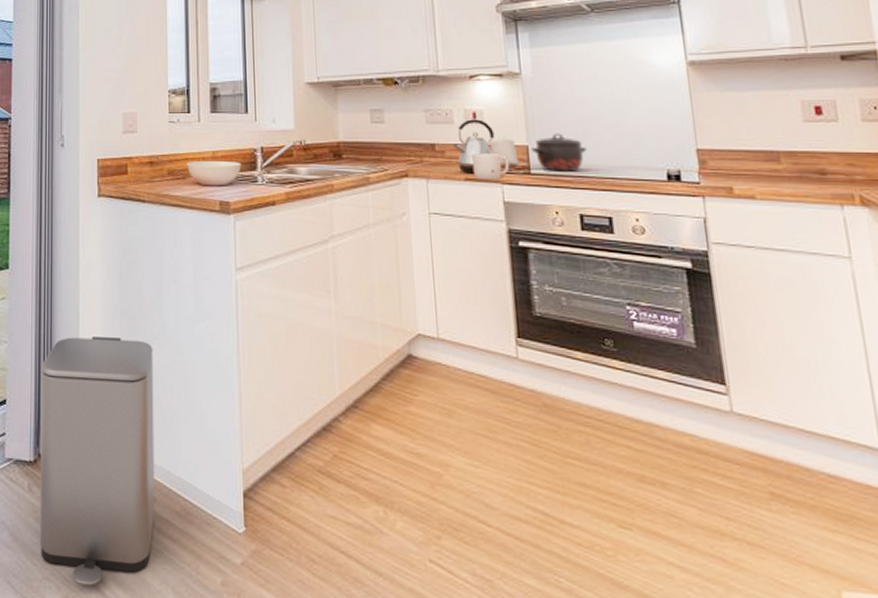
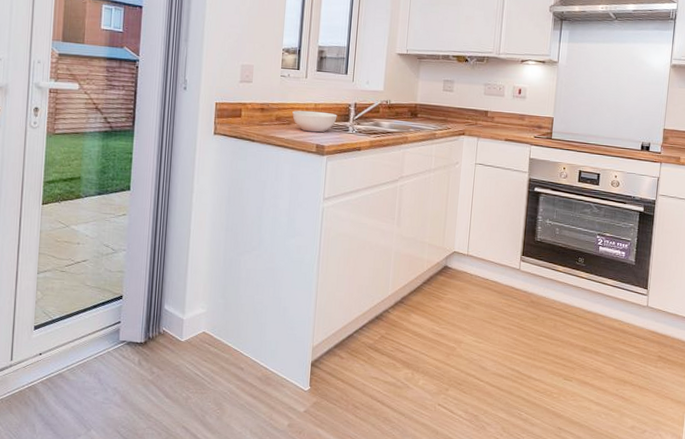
pedal bin: present [39,337,155,586] -> none [145,247,251,431]
kettle: present [452,119,495,174] -> none [500,94,532,136]
mug: present [471,154,510,180] -> none [511,121,539,142]
canister: present [489,136,529,170] -> none [526,109,552,135]
cooking pot: present [530,133,587,171] -> none [555,110,593,139]

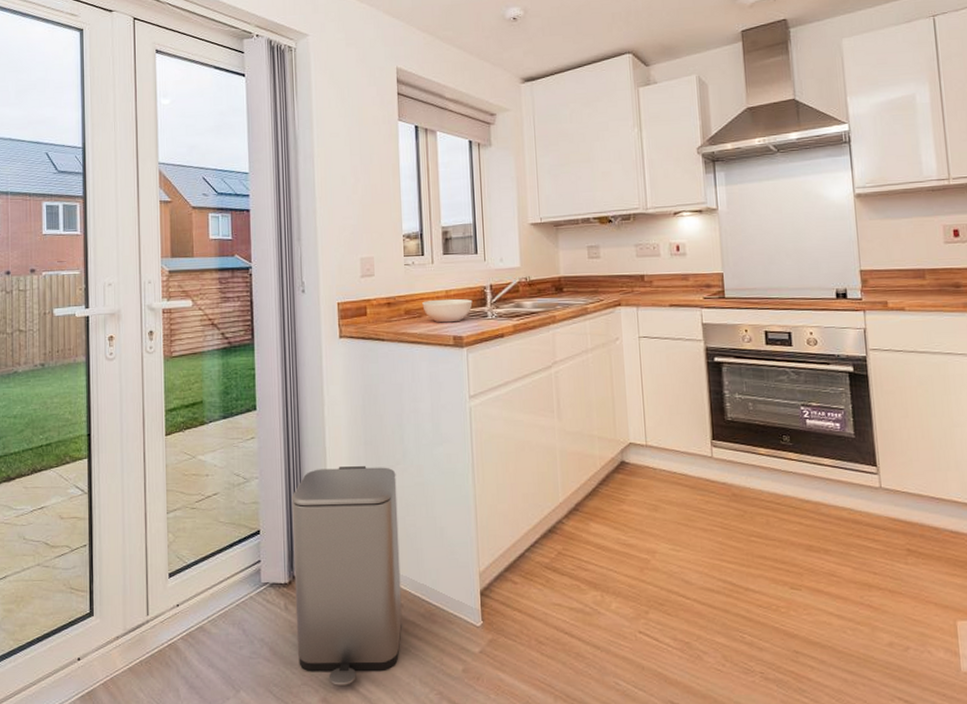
pedal bin: none [145,247,251,431] -> present [292,466,403,685]

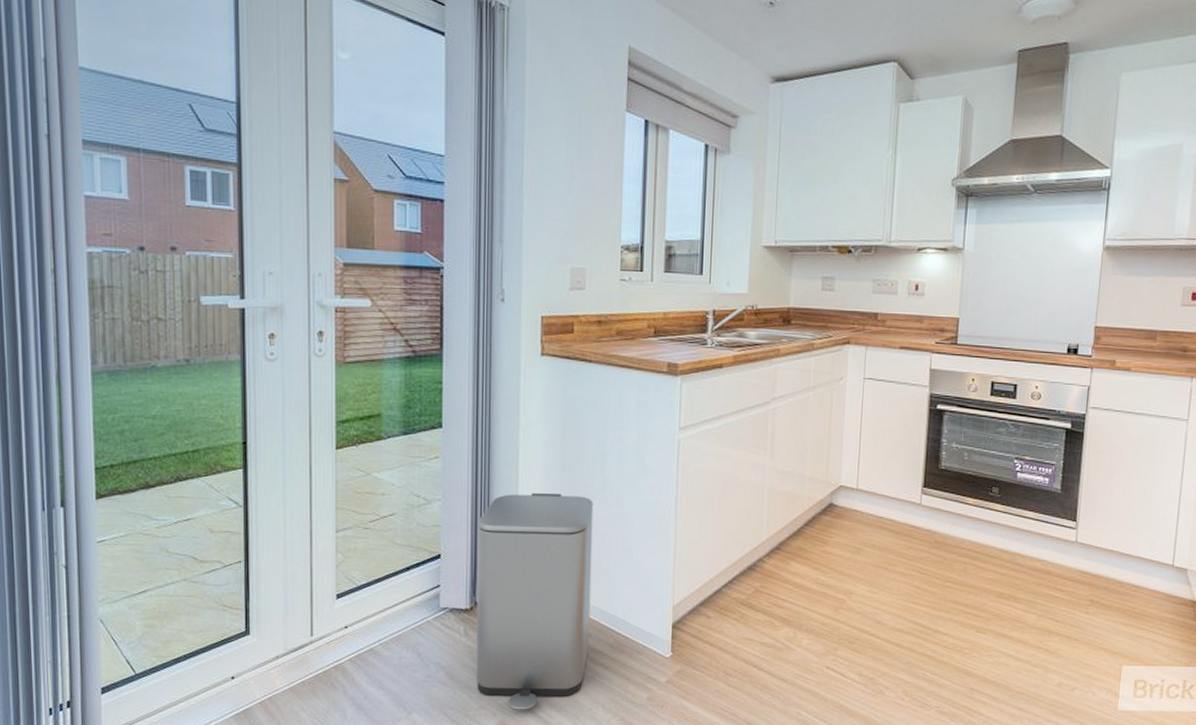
bowl: present [422,298,473,323] -> none [636,321,692,348]

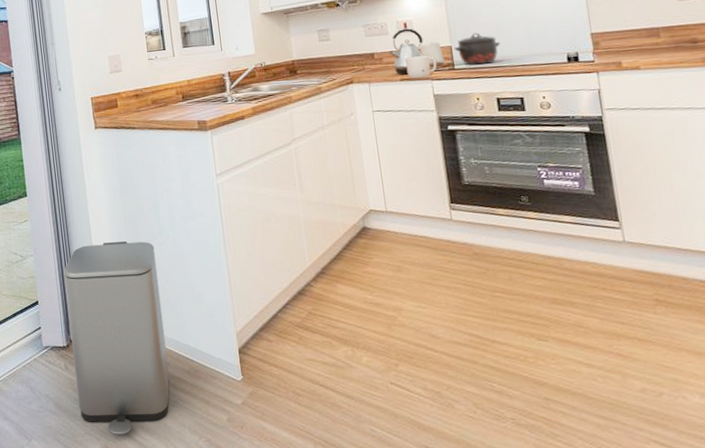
kettle: none [893,291,932,343] -> present [388,28,423,75]
mug: none [908,324,941,349] -> present [405,55,437,79]
canister: none [925,308,957,340] -> present [419,41,453,69]
cooking pot: none [960,307,1007,343] -> present [453,32,500,65]

